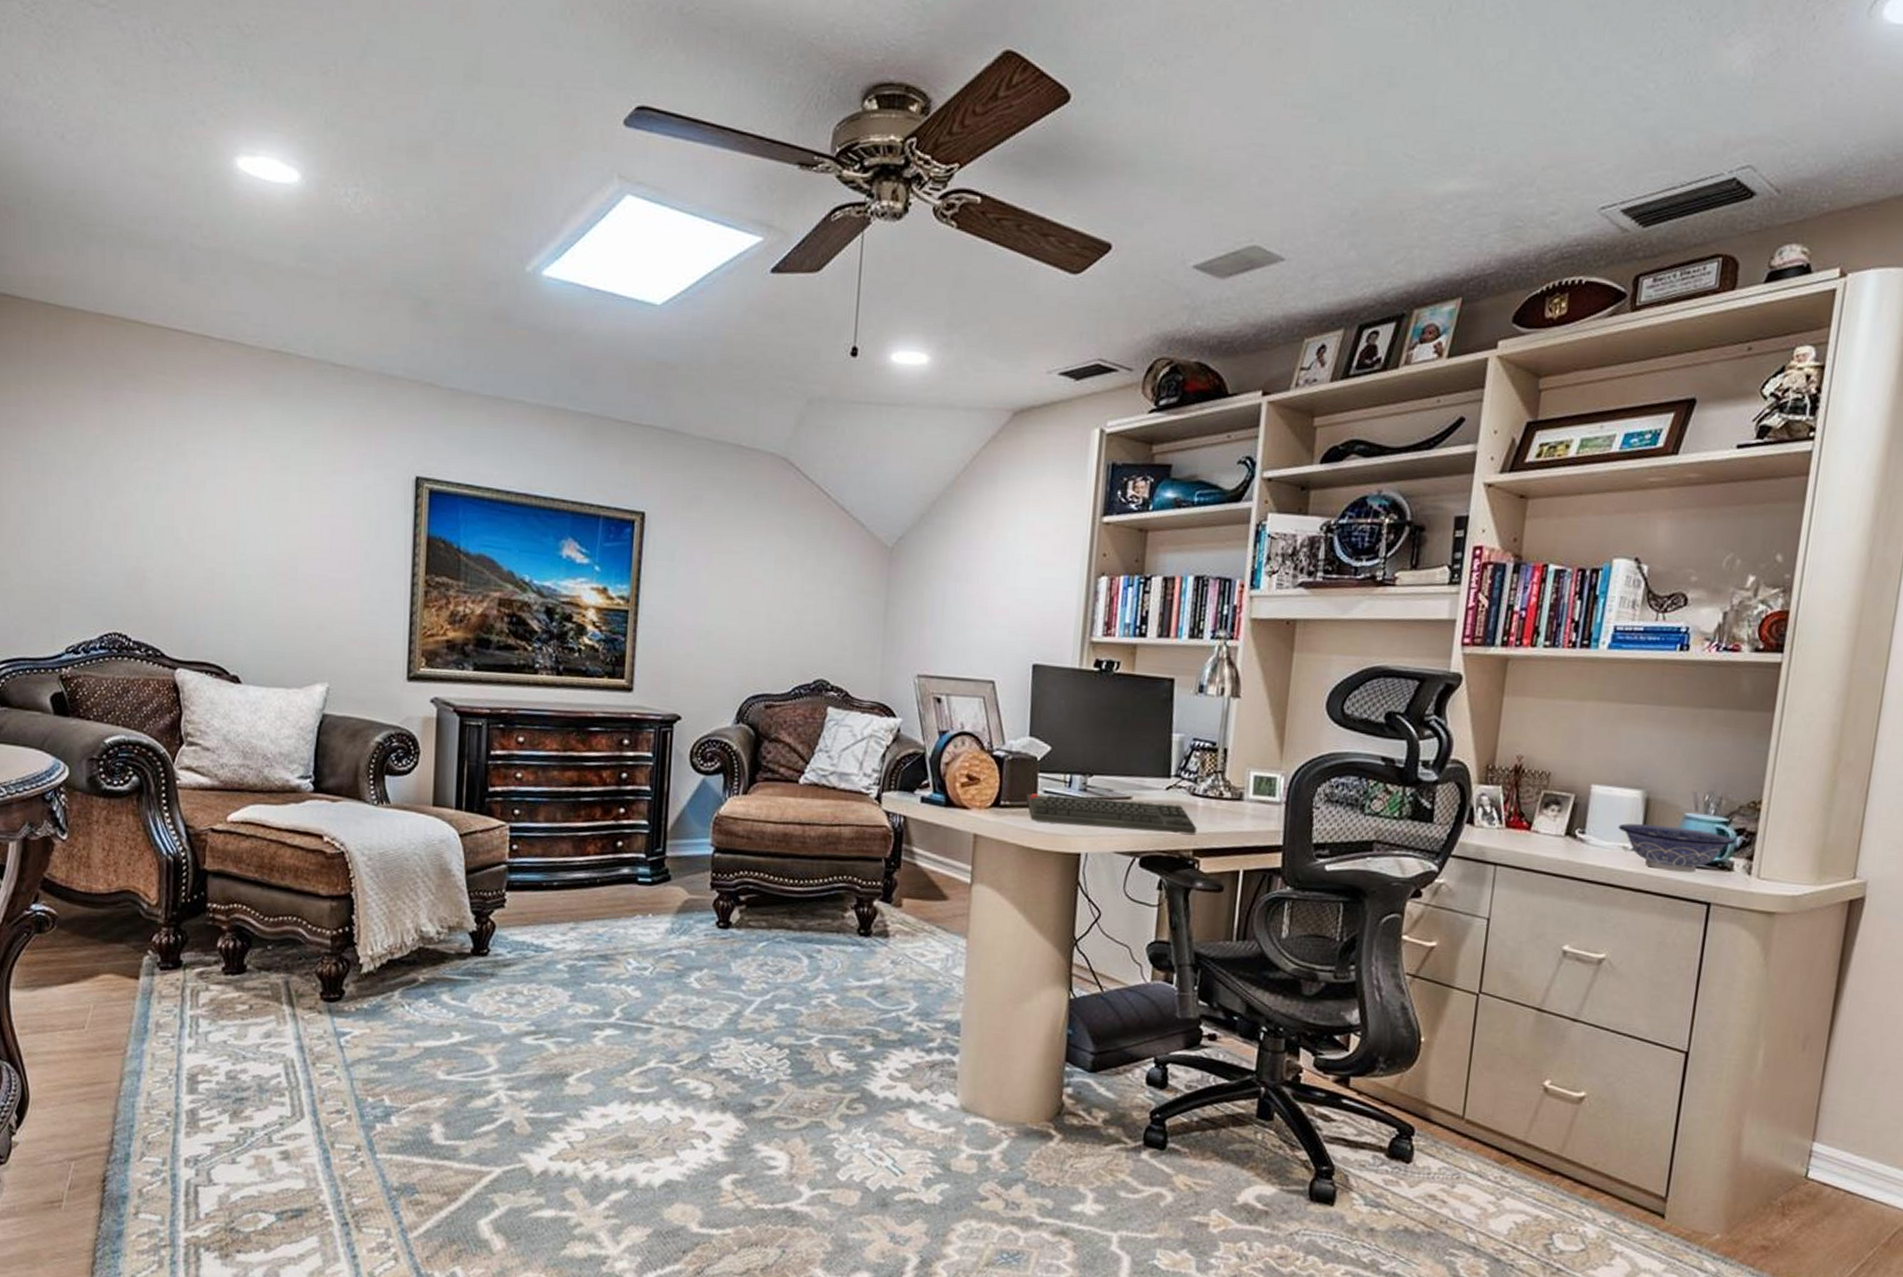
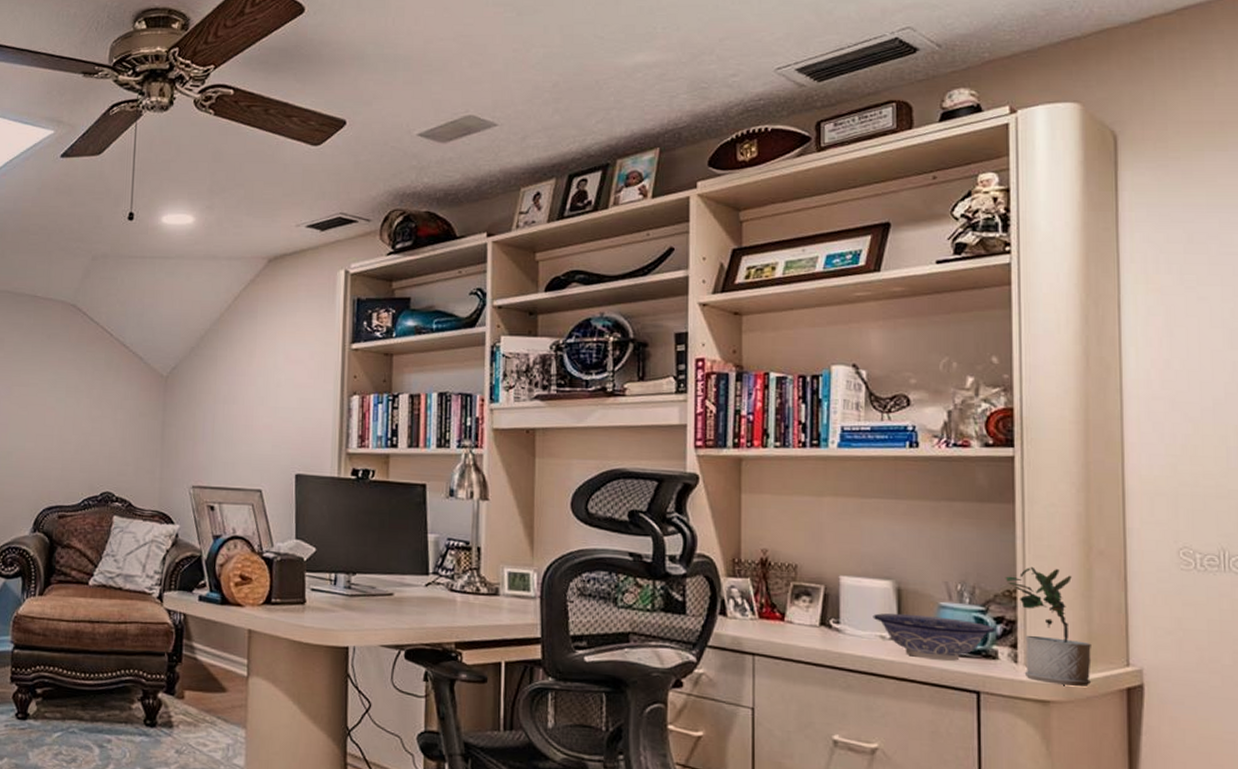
computer keyboard: present [1026,793,1197,834] -> none [295,591,457,628]
potted plant: none [1752,778,1824,899] -> present [1005,566,1092,687]

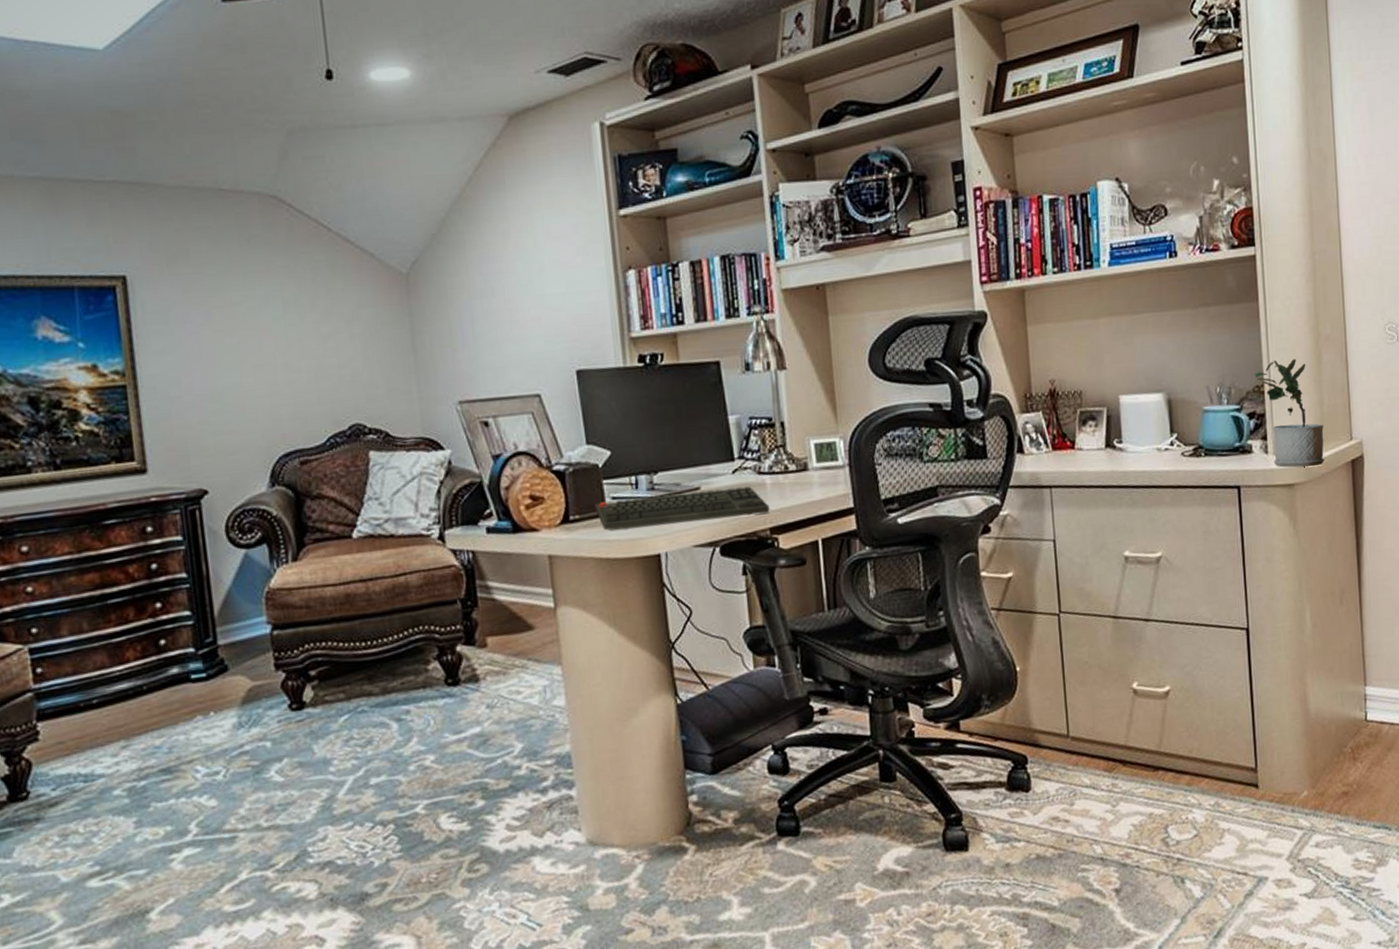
computer keyboard: none [295,591,457,628] -> present [595,486,770,532]
decorative bowl: present [873,613,995,662] -> none [1149,420,1249,464]

